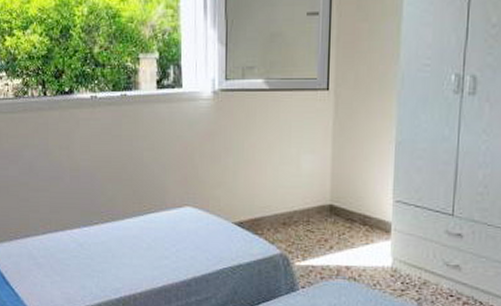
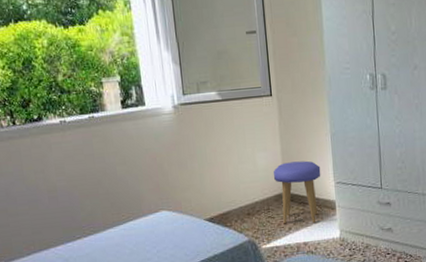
stool: none [318,170,378,245] -> present [273,160,321,223]

